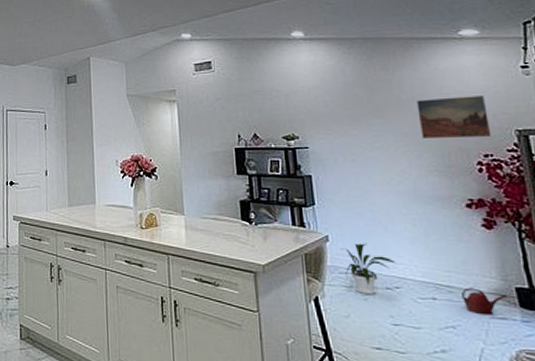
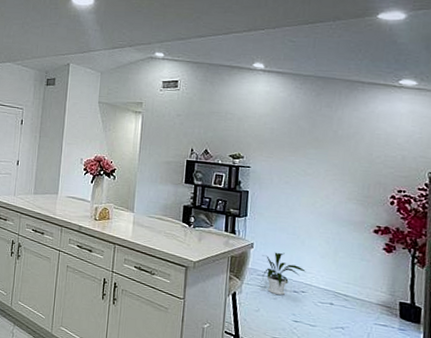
wall art: present [416,95,492,138] -> none [348,137,409,176]
watering can: present [462,287,507,315] -> none [354,298,392,322]

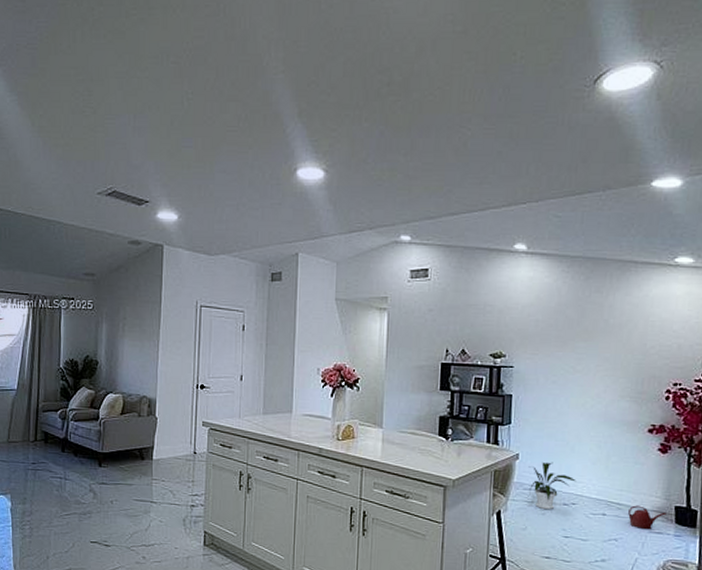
watering can: none [354,298,392,322] -> present [628,505,667,530]

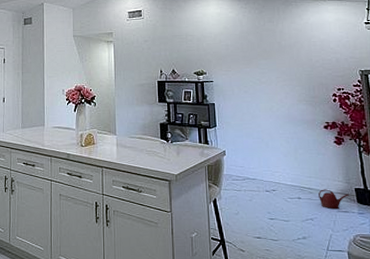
house plant: present [528,461,576,510] -> none [234,156,273,197]

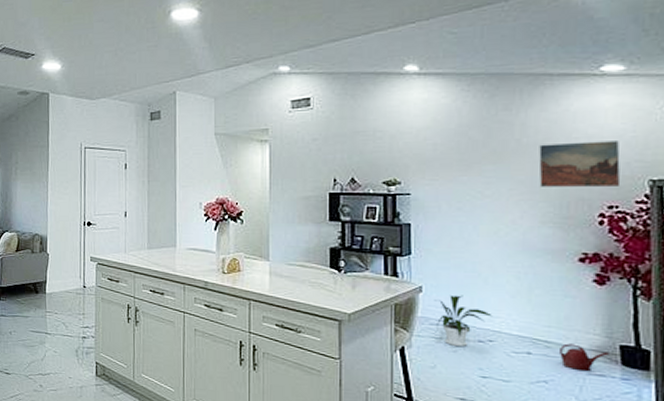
house plant: none [234,156,273,197] -> present [434,294,492,348]
wall art: none [292,44,343,76] -> present [539,141,621,187]

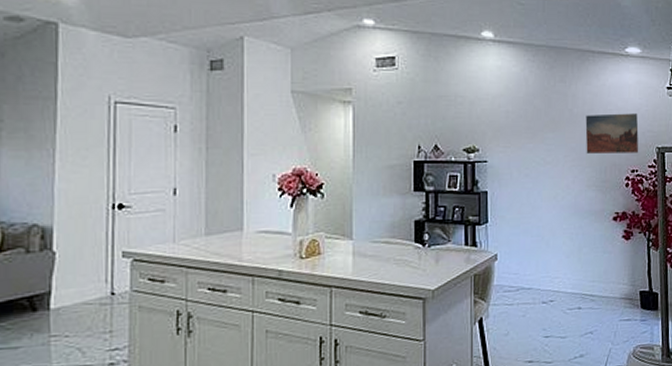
house plant: present [434,294,492,348] -> none [507,259,553,311]
watering can: present [560,343,609,372] -> none [601,294,633,319]

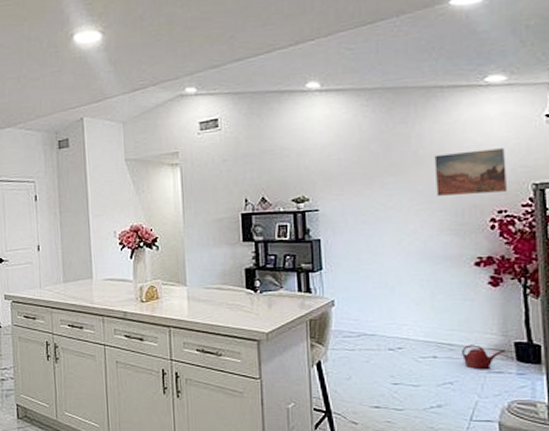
watering can: none [601,294,633,319] -> present [462,344,506,370]

